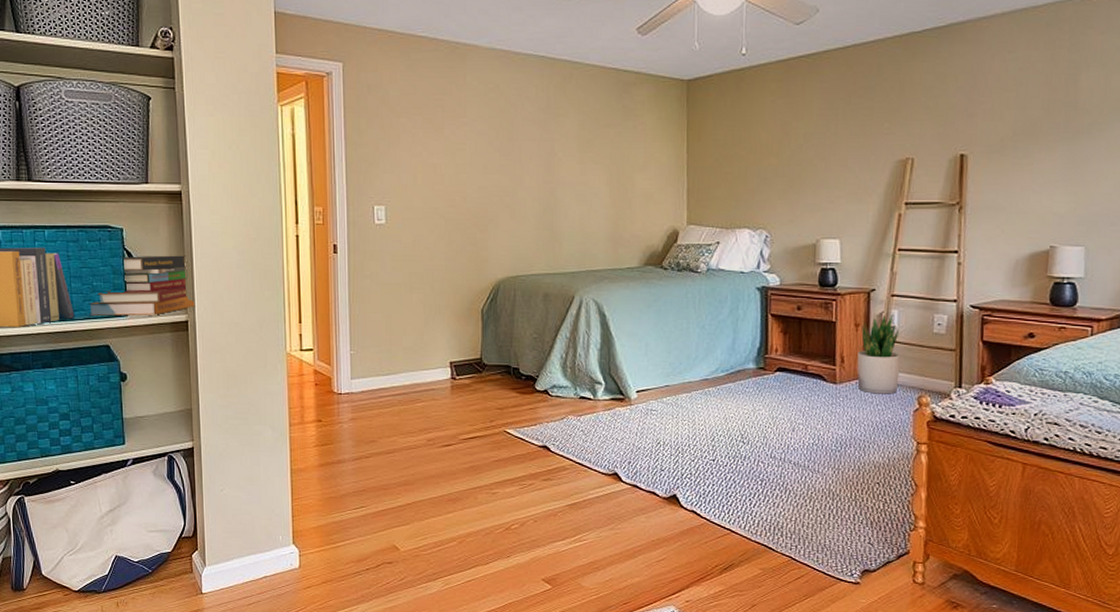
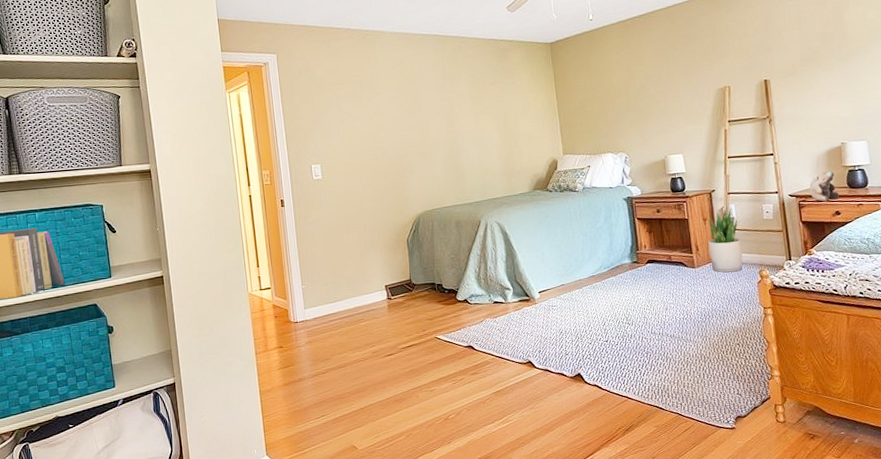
books: present [89,255,197,317] -> none [77,222,170,282]
stuffed animal: none [998,281,1037,320] -> present [809,171,839,202]

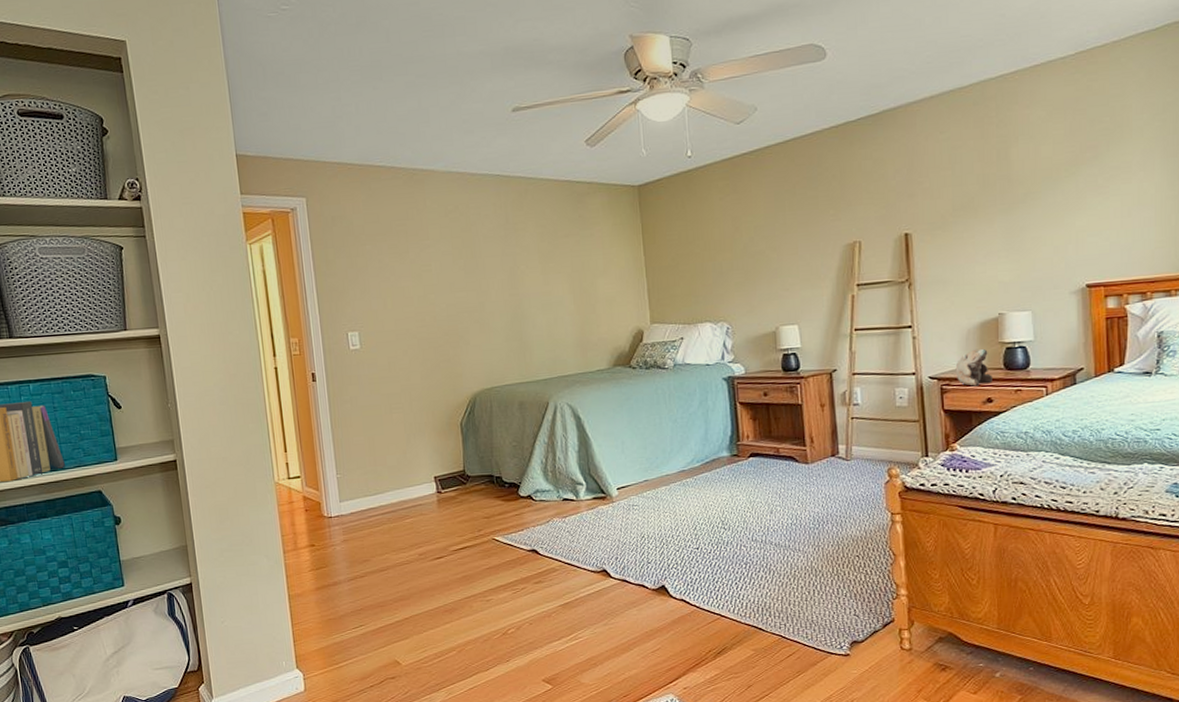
planter: present [708,209,743,273] -> none [826,394,868,470]

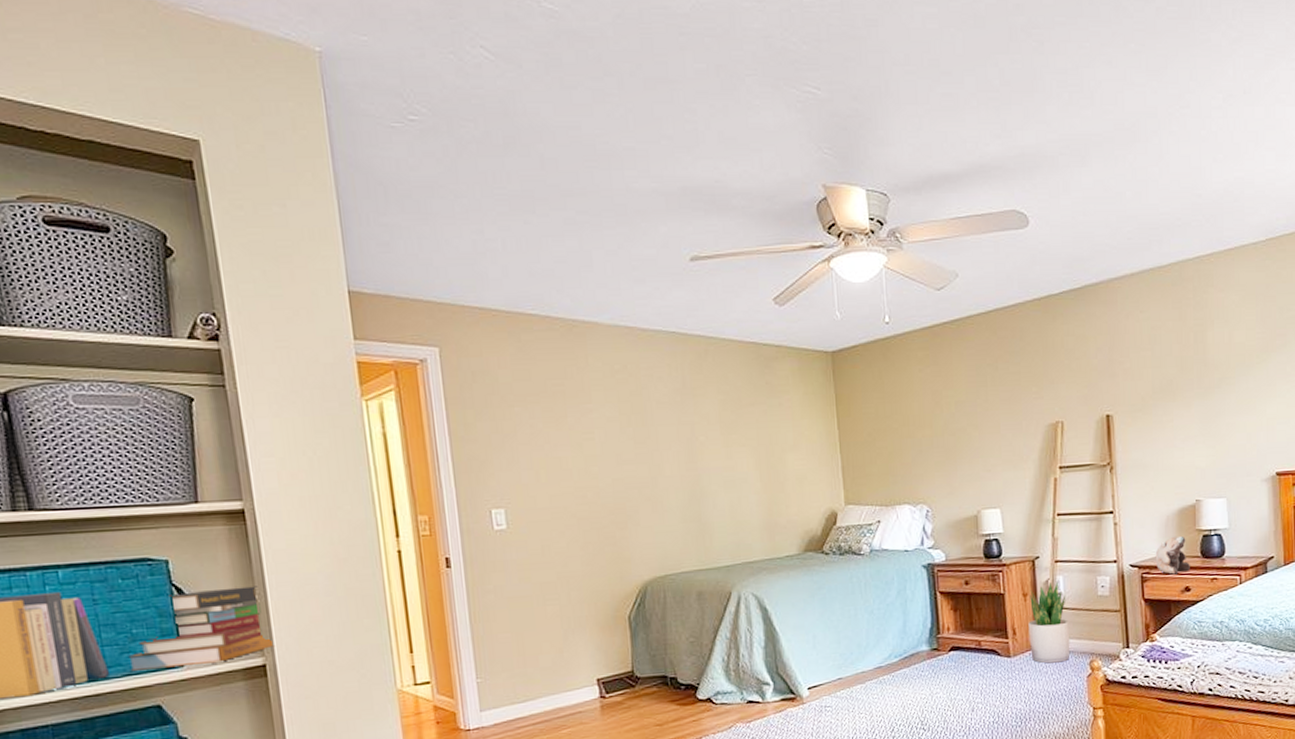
books: none [78,396,184,464] -> present [128,586,276,672]
planter: none [826,394,868,470] -> present [1028,582,1070,664]

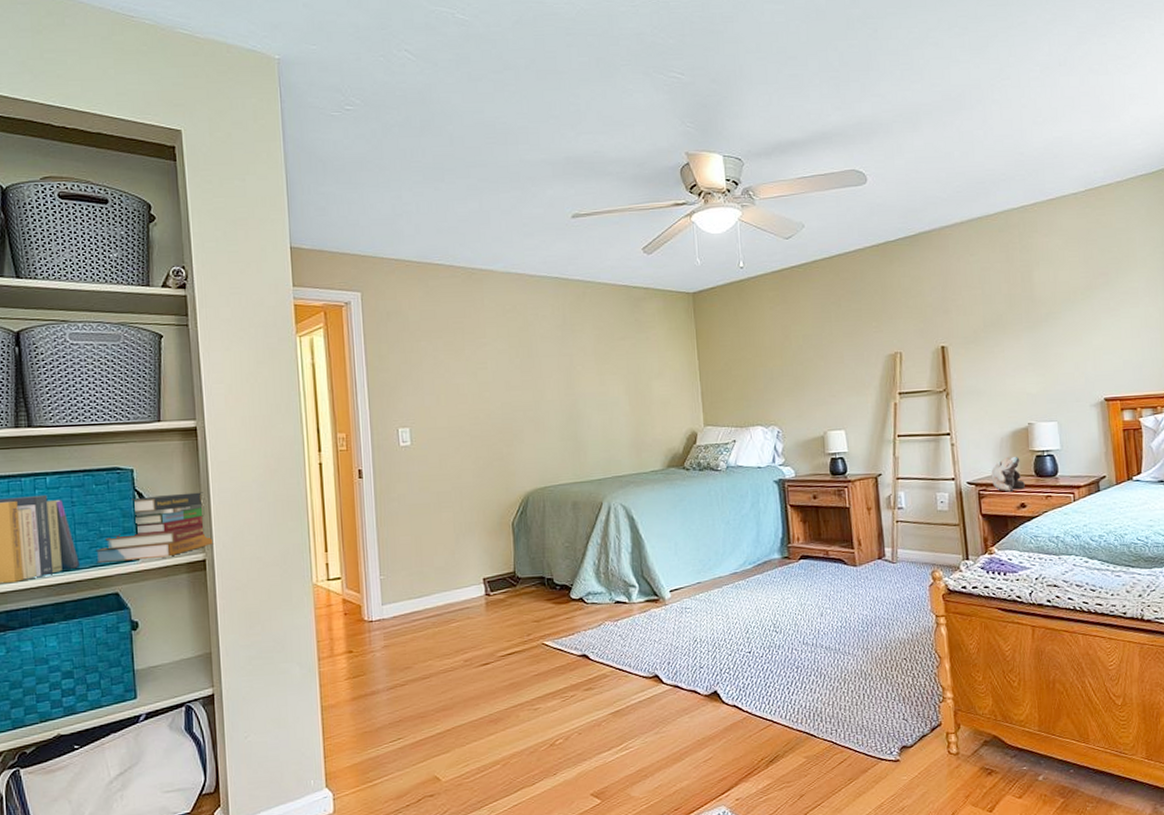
planter: present [1028,582,1070,664] -> none [872,498,913,573]

